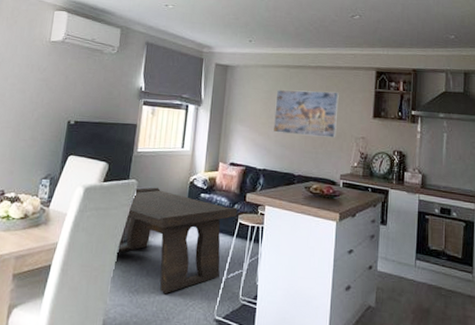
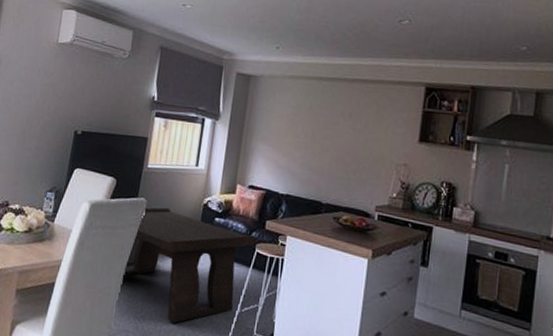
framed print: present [274,90,339,138] -> none [300,105,379,163]

